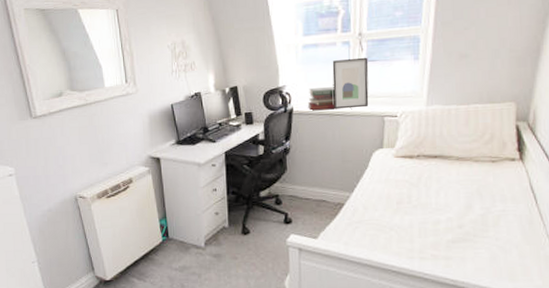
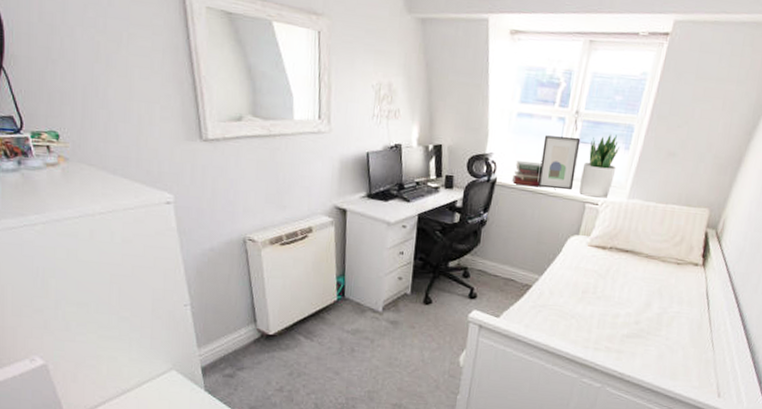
planter: none [375,48,409,110] -> present [579,134,619,198]

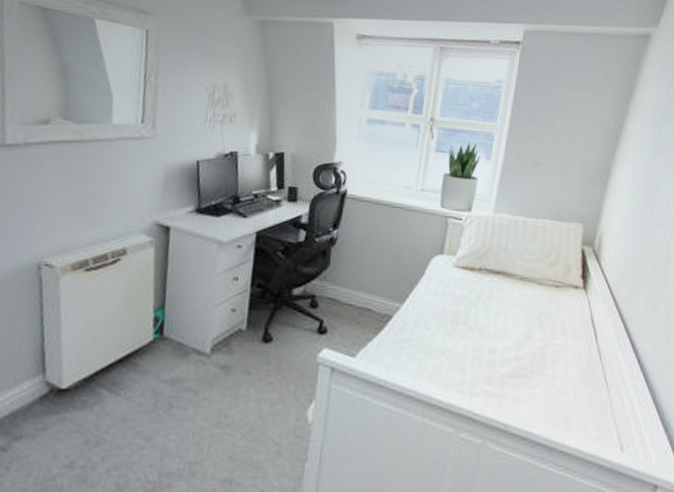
books: present [512,161,542,187] -> none [365,171,397,200]
picture frame: present [538,135,581,190] -> none [394,143,438,204]

